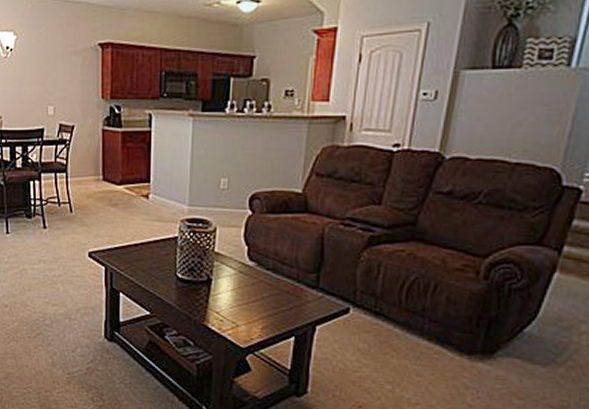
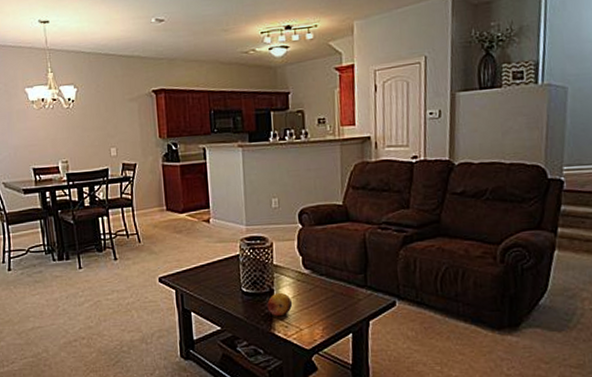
fruit: none [203,282,232,309] -> present [267,292,293,317]

